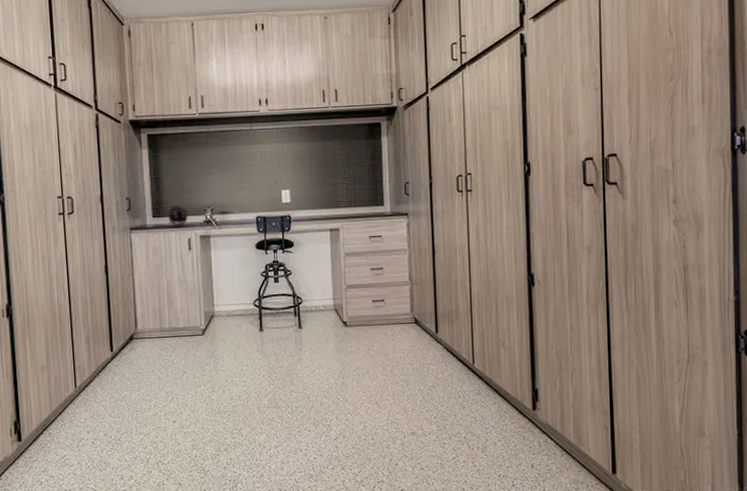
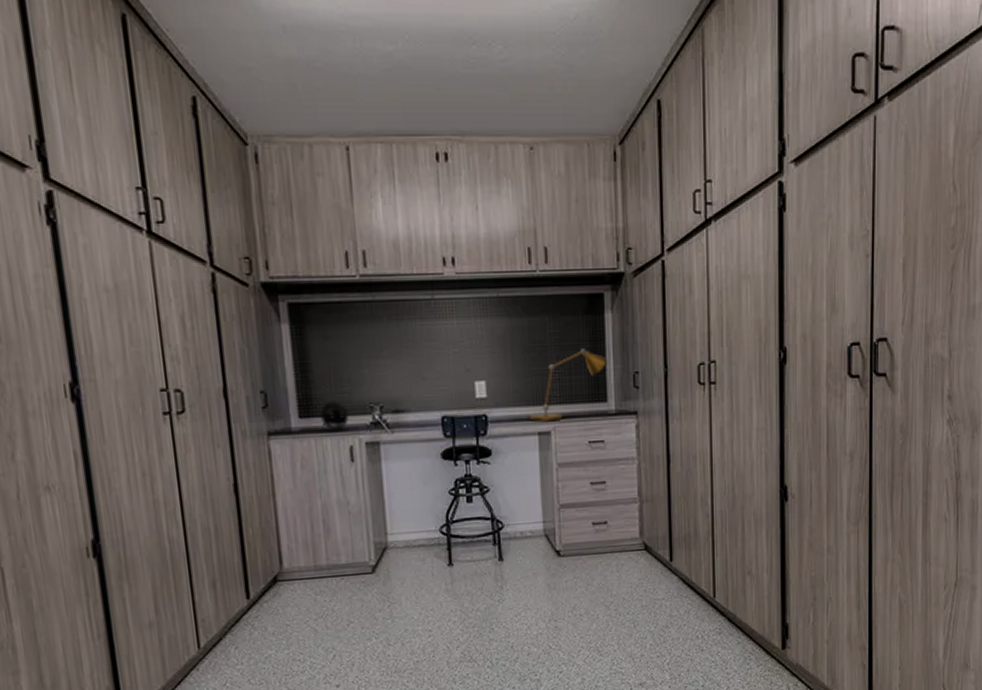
desk lamp: none [323,165,384,221] -> present [529,348,607,423]

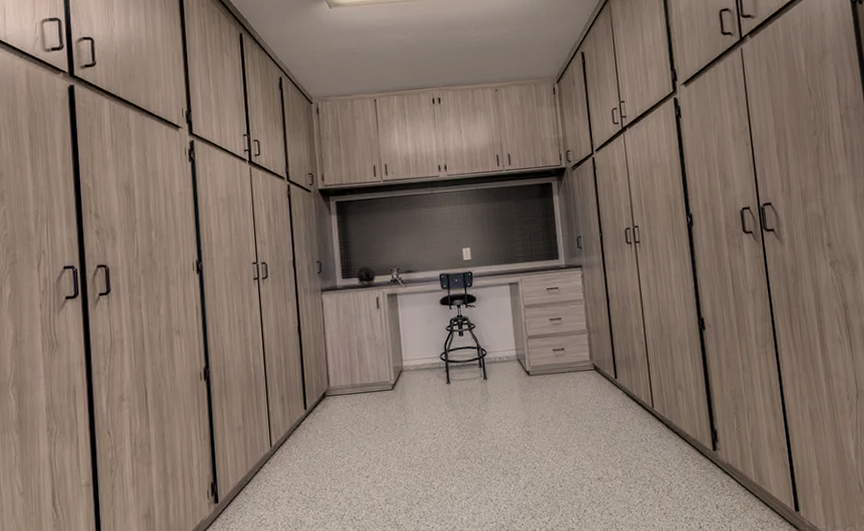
desk lamp: present [529,348,607,423] -> none [502,222,557,276]

